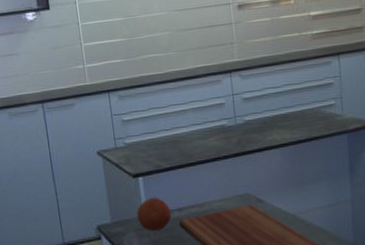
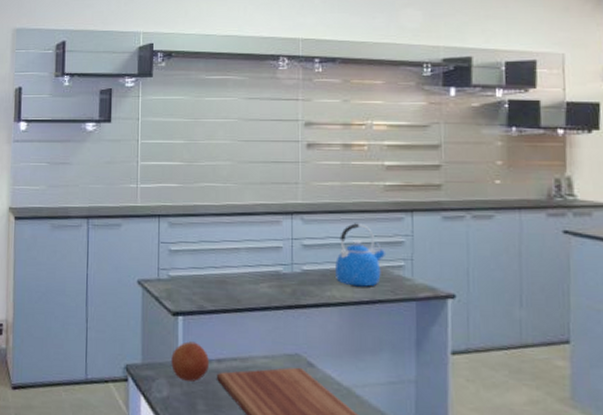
kettle: none [274,72,319,128] -> present [335,223,387,287]

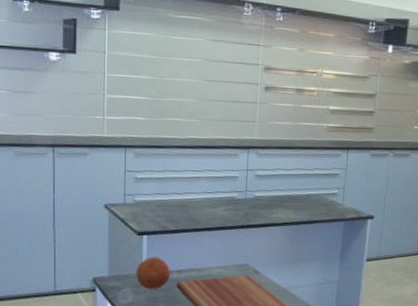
kettle: present [335,223,387,287] -> none [282,157,325,210]

